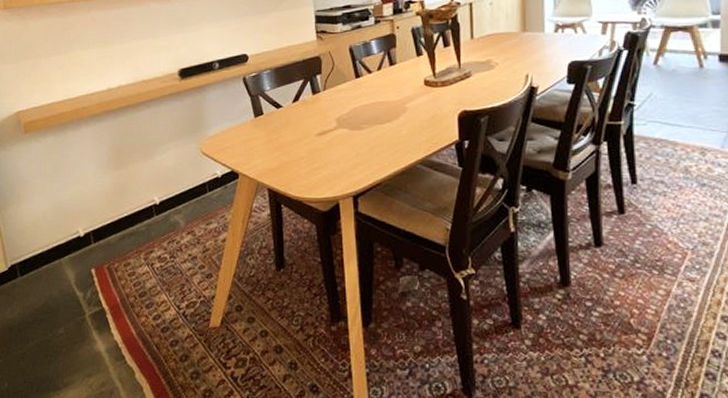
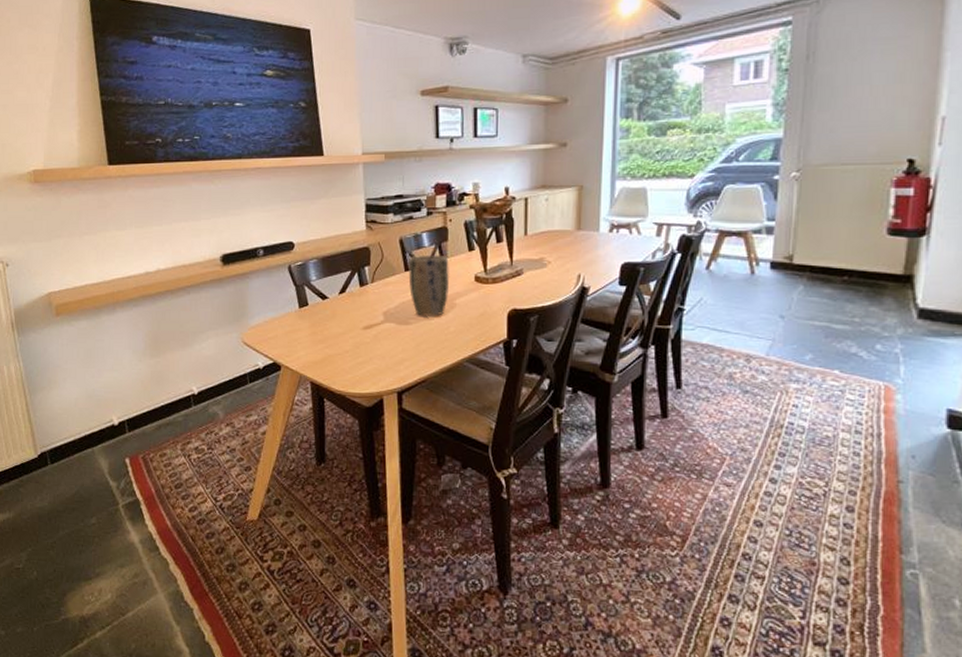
plant pot: none [358,61,400,122] -> present [407,254,450,317]

